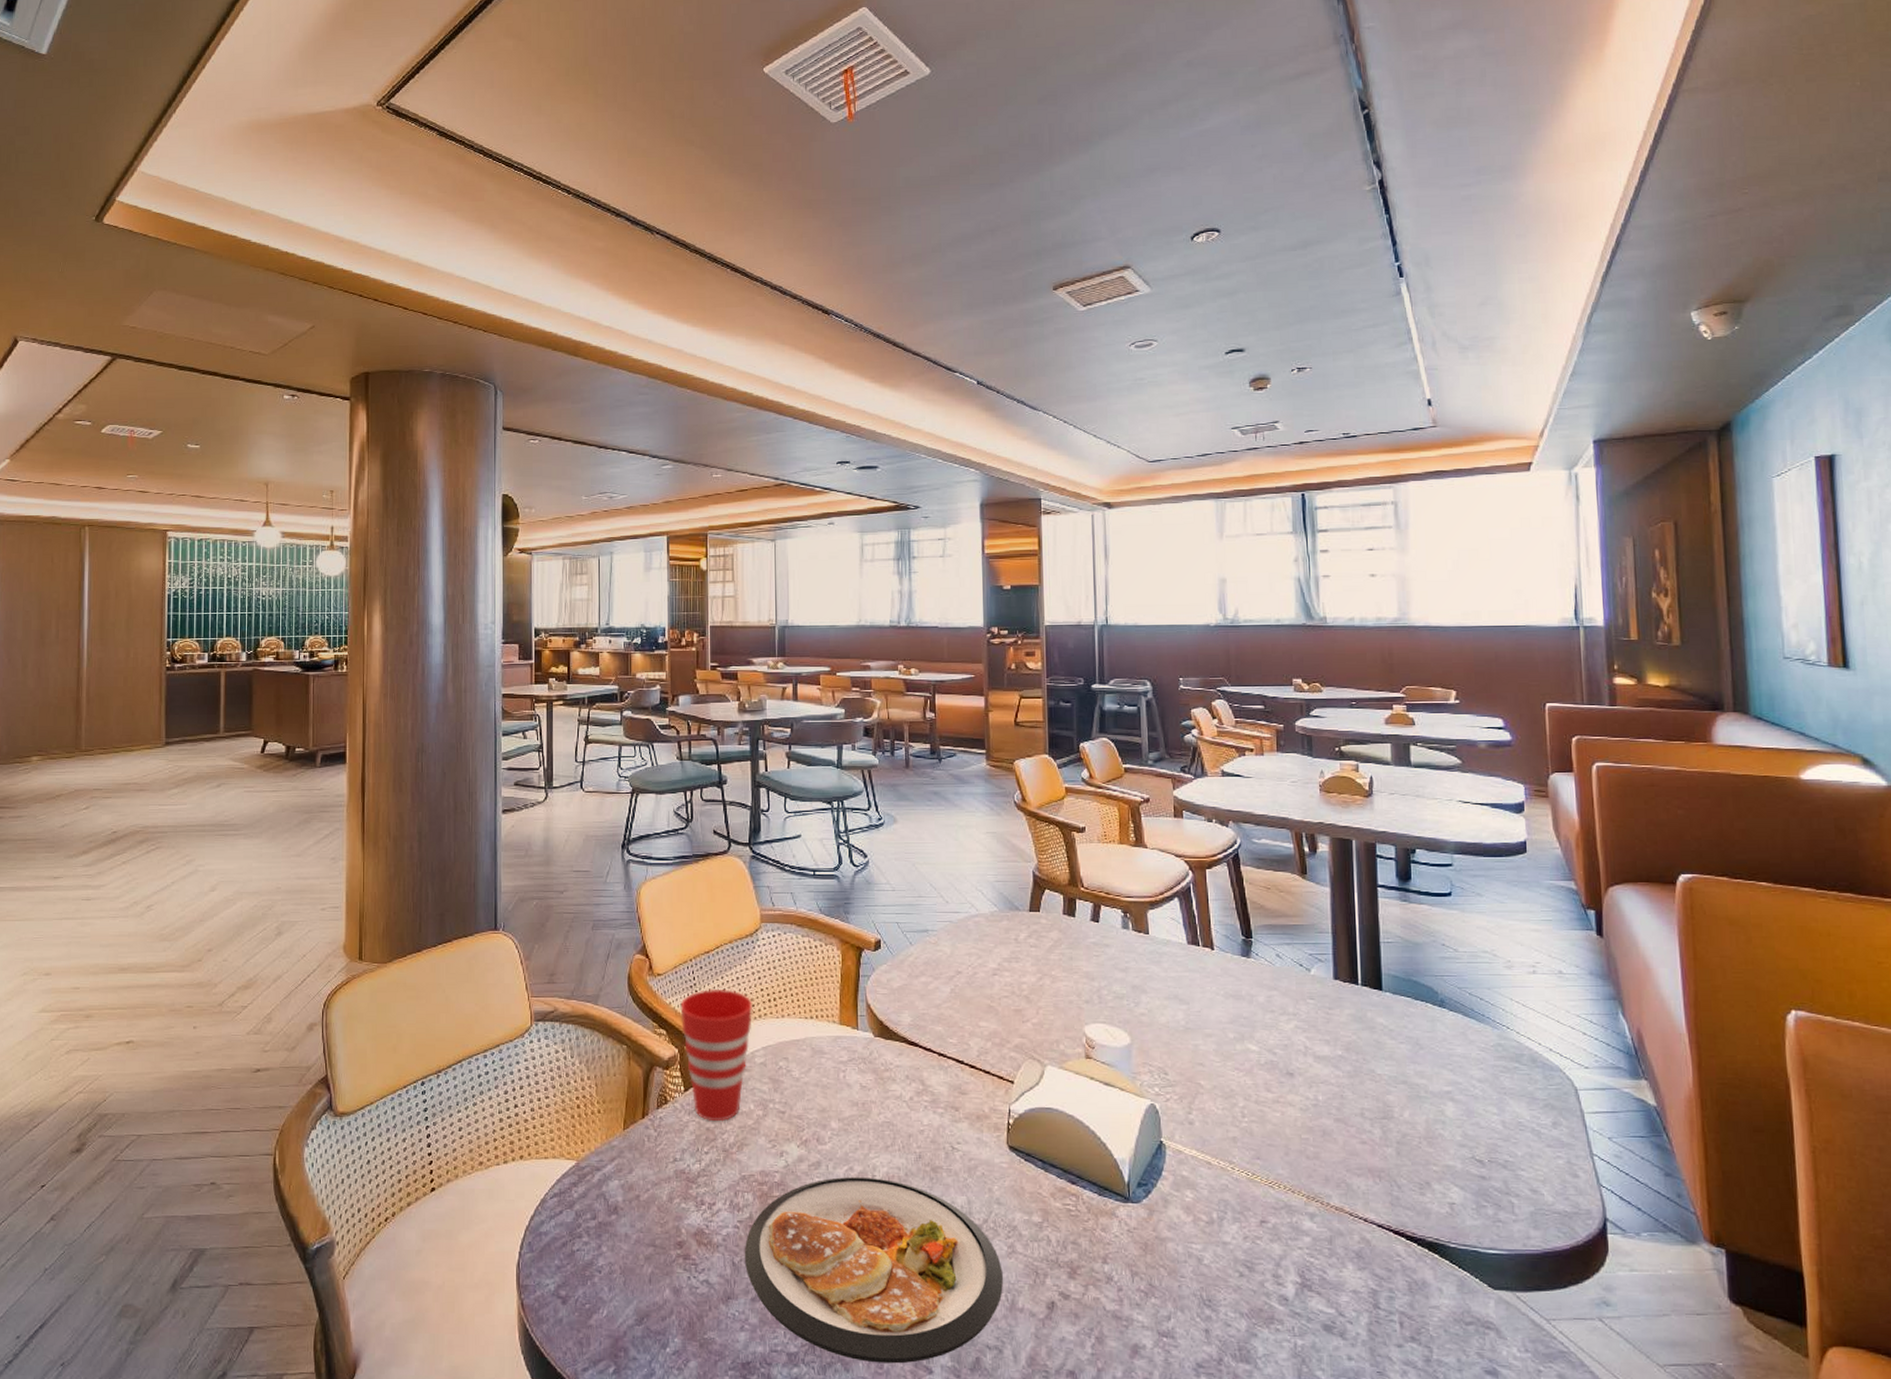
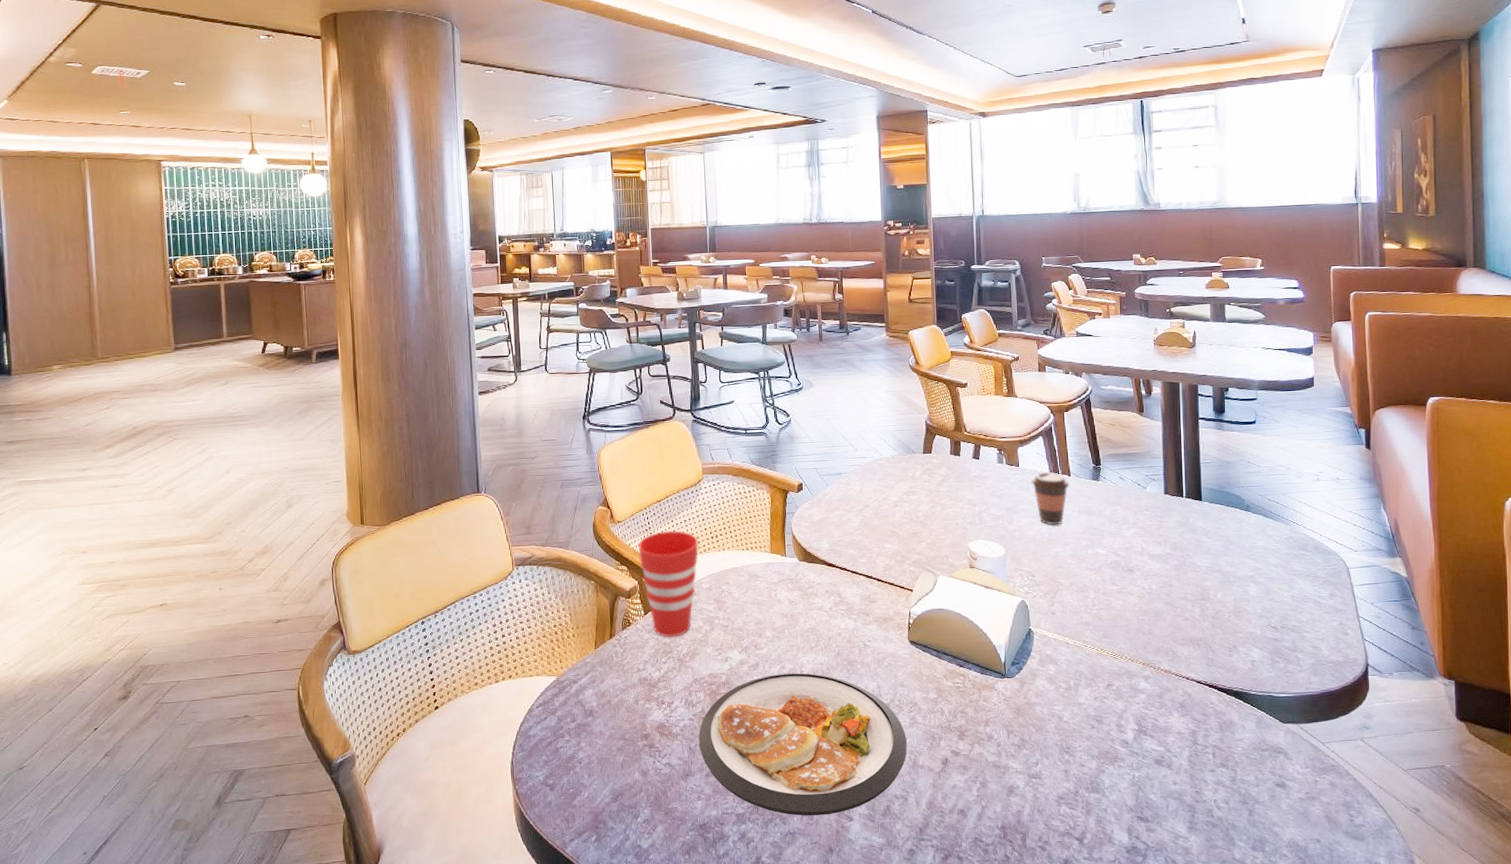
coffee cup: none [1163,942,1212,1011] -> present [1030,472,1069,525]

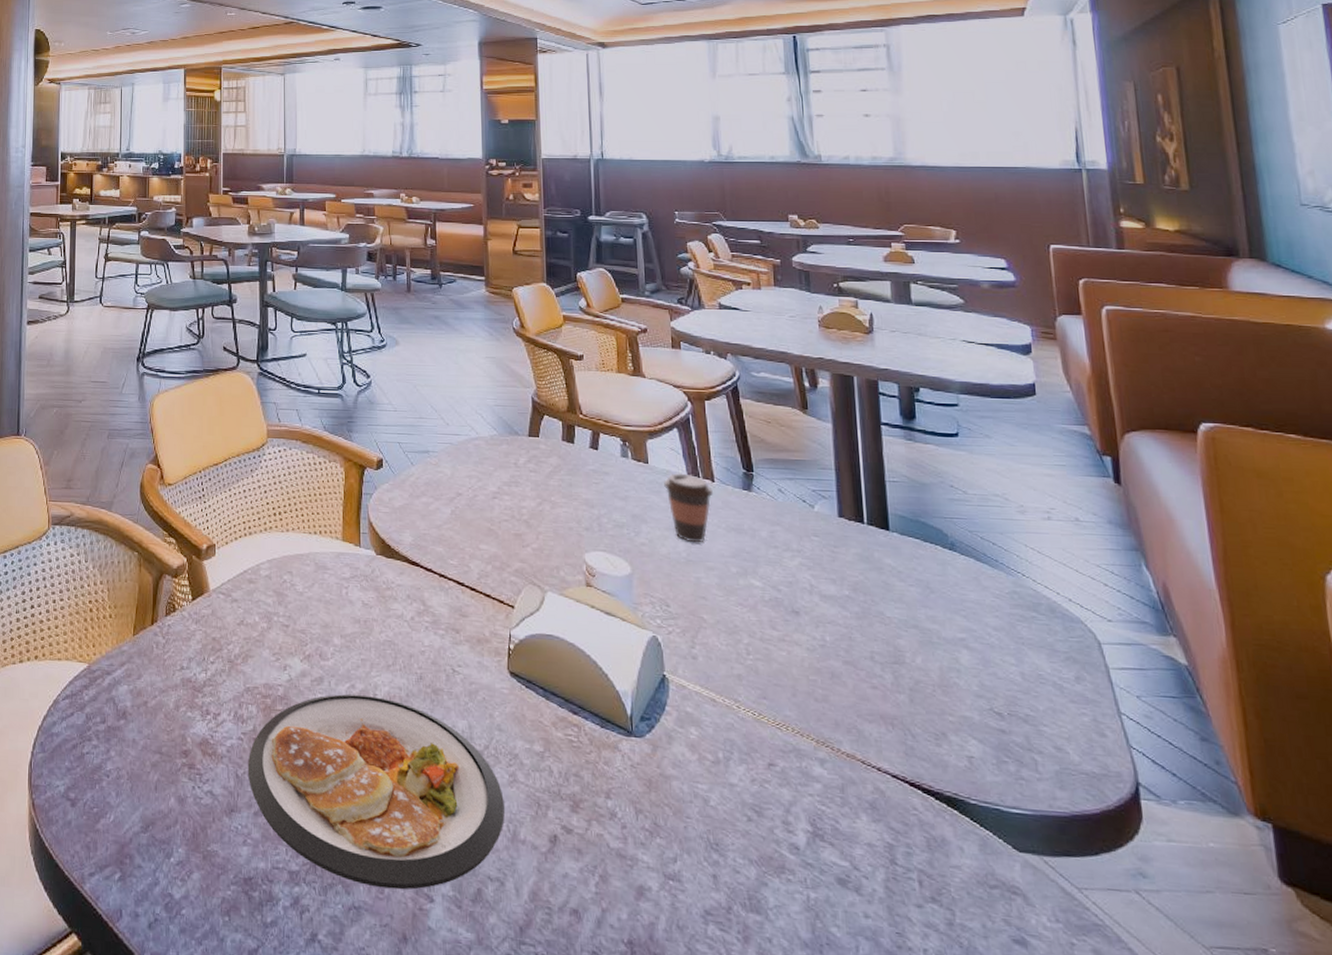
cup: present [638,530,699,637] -> none [189,500,259,632]

